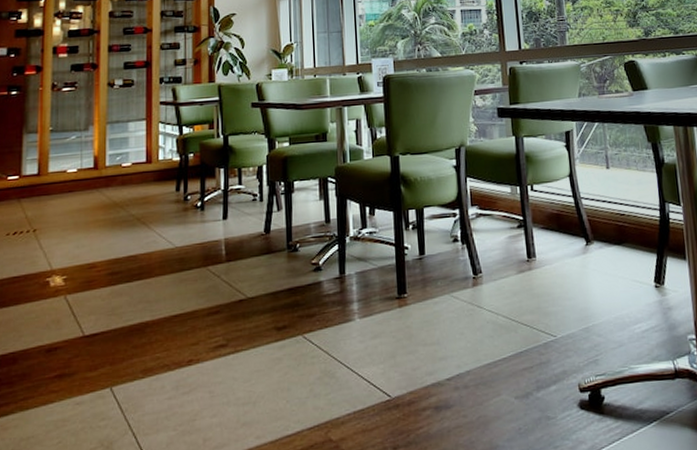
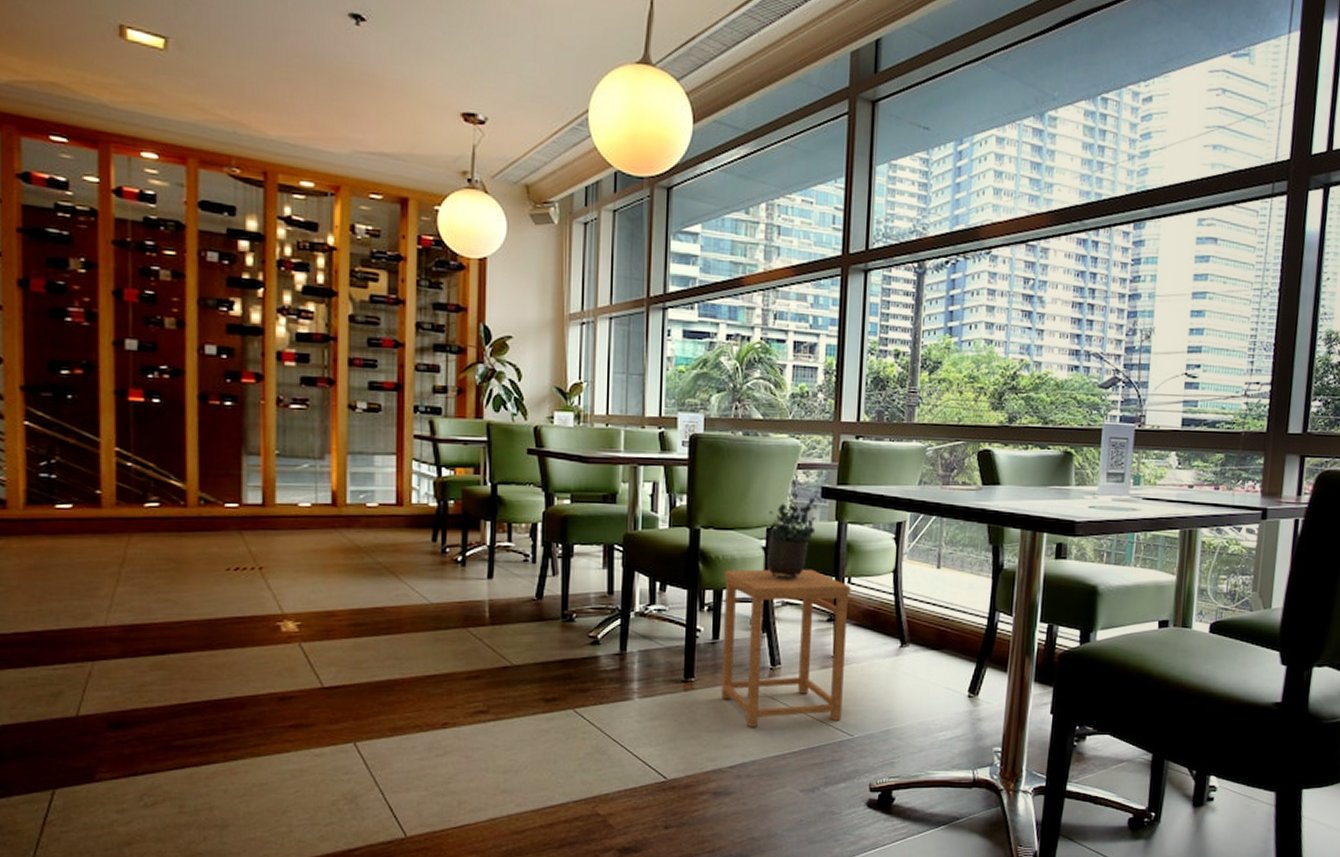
side table: none [424,181,543,337] -> present [720,569,851,727]
potted plant: none [455,104,499,193] -> present [767,480,822,579]

